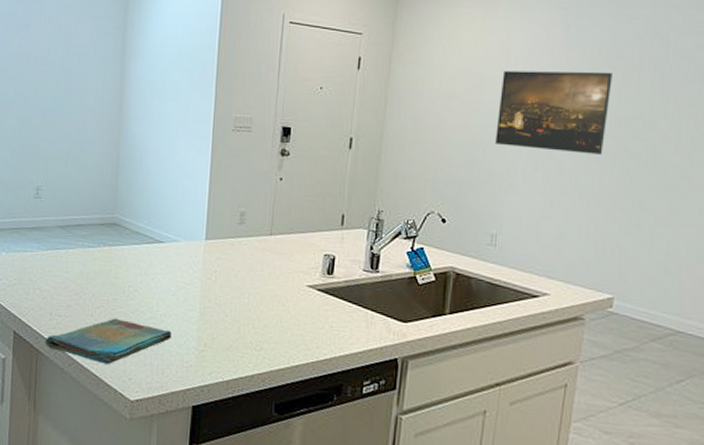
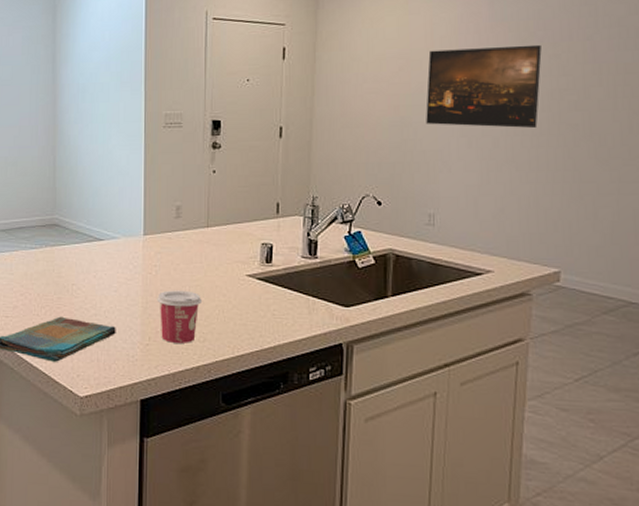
cup: none [214,297,261,351] -> present [156,290,203,343]

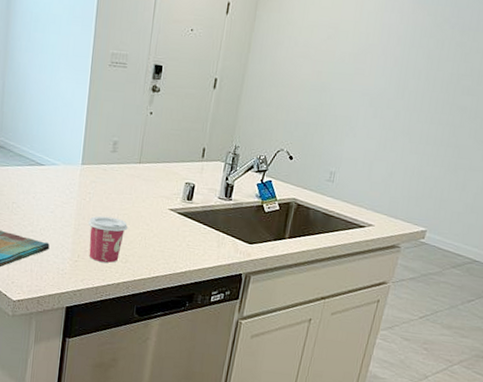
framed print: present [426,44,542,128] -> none [342,23,452,106]

